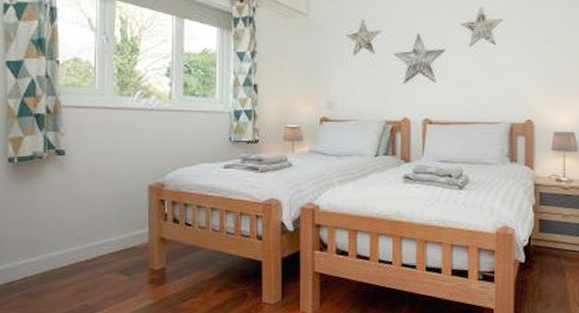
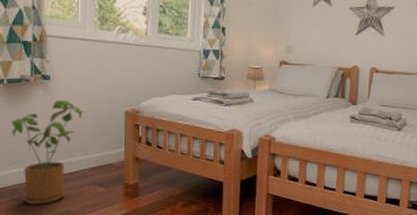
house plant: none [22,176,104,300] -> present [12,99,85,205]

